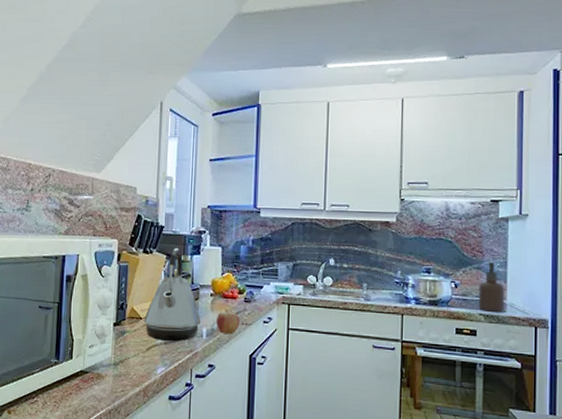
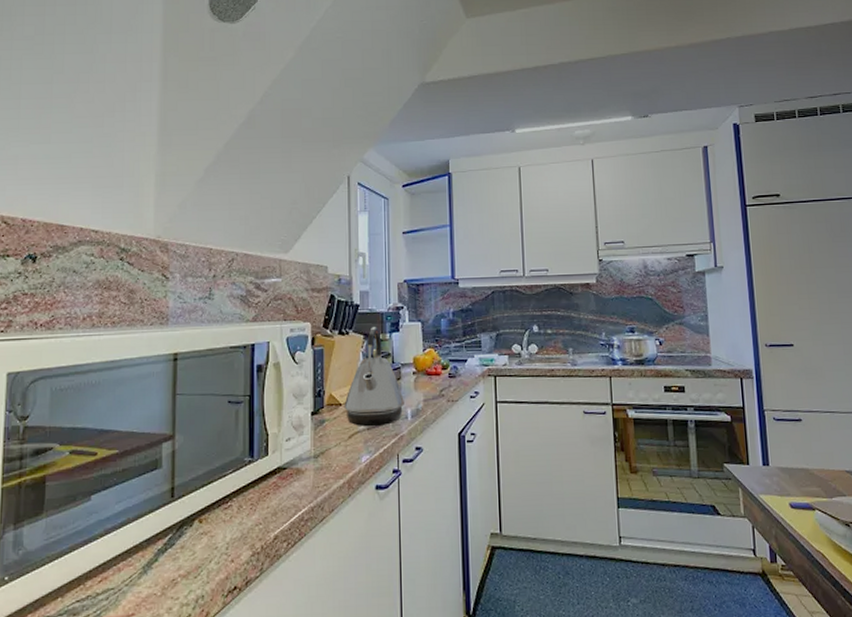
fruit: present [215,309,240,335] -> none [420,386,446,414]
soap dispenser: present [478,262,505,313] -> none [682,317,710,368]

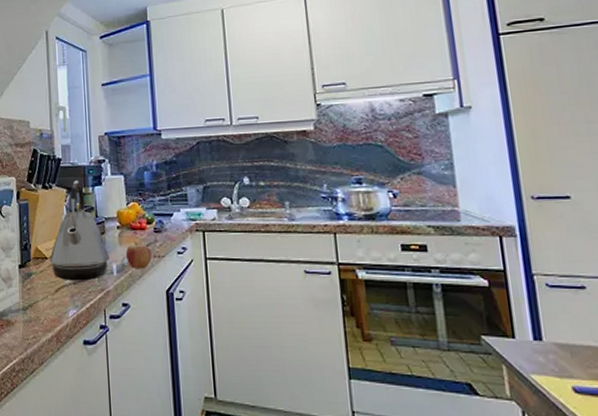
fruit: none [420,386,446,414] -> present [125,241,152,269]

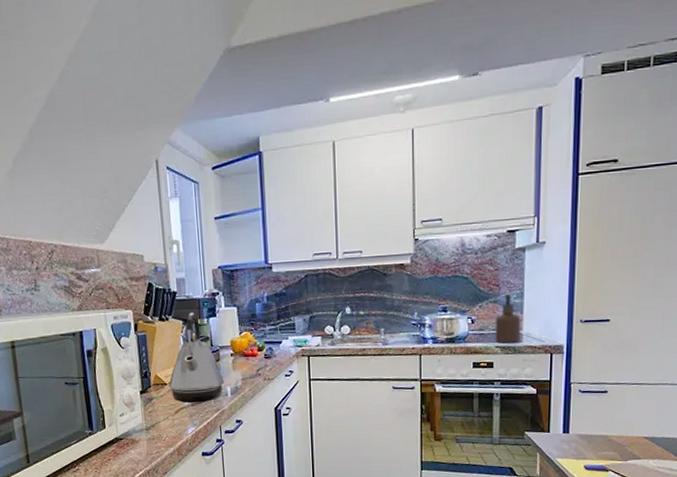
fruit: present [125,241,152,269] -> none [238,367,262,391]
soap dispenser: none [422,165,458,224] -> present [495,294,521,345]

